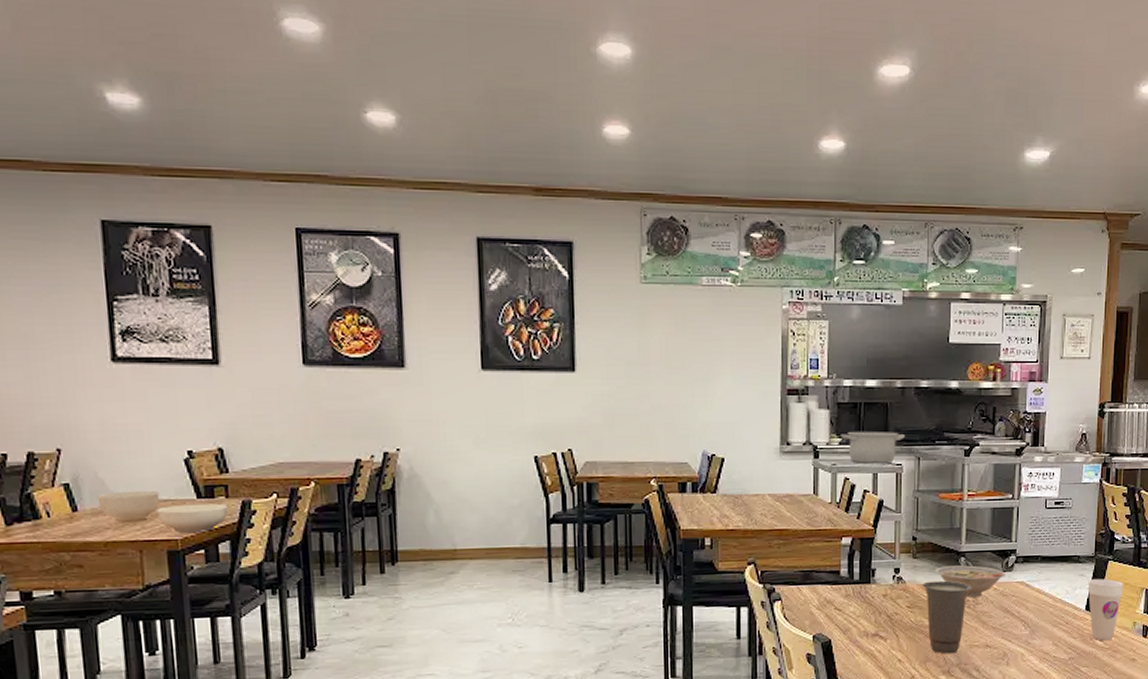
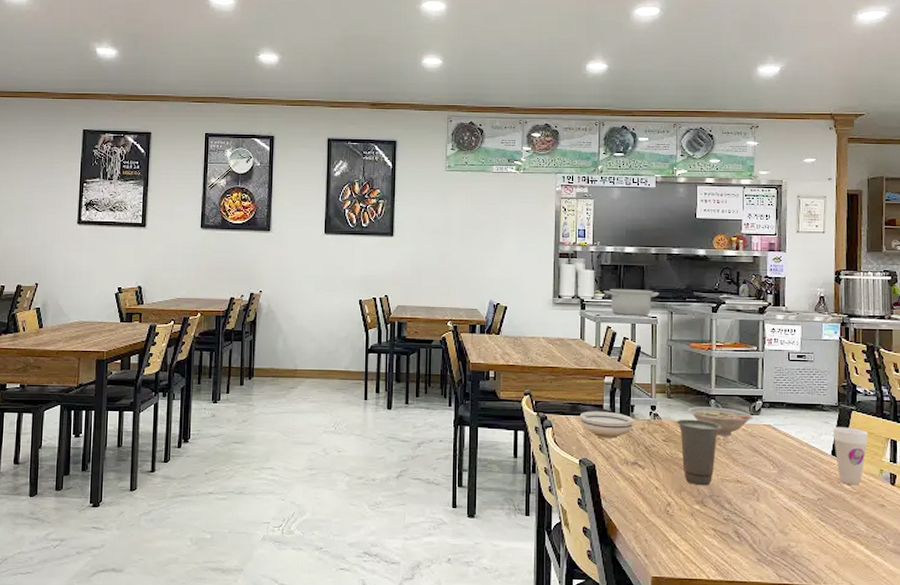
bowl: present [97,491,160,522] -> none [56,315,97,337]
bowl: present [156,503,228,532] -> none [92,326,140,347]
bowl: none [814,578,875,609] -> present [580,411,634,439]

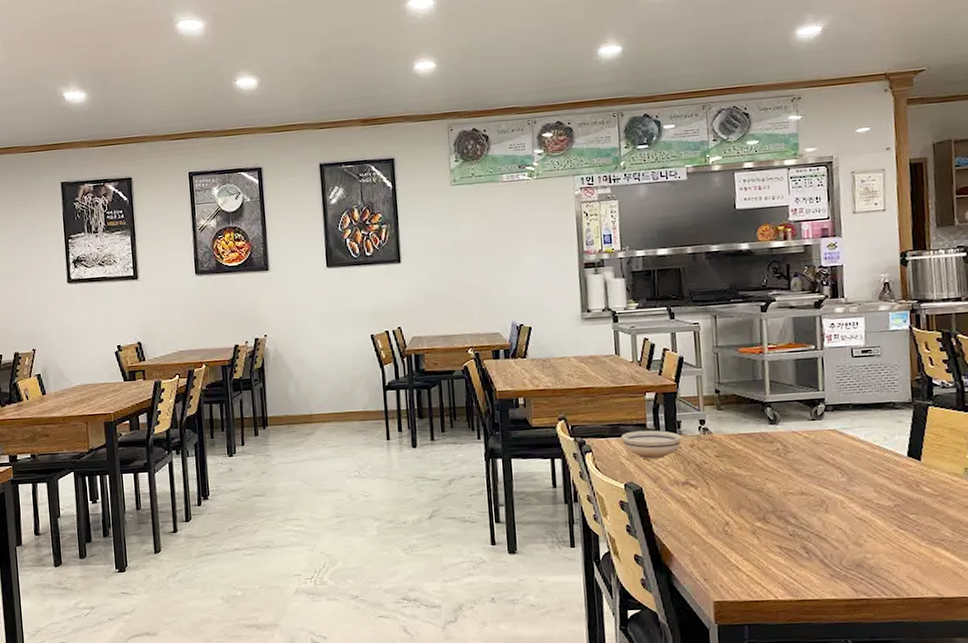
cooking pot: present [604,289,659,317] -> none [637,294,700,325]
cup: present [677,419,722,486] -> none [730,430,781,502]
soup bowl: present [688,407,753,436] -> none [741,415,816,446]
cup: present [832,427,869,486] -> none [907,424,949,488]

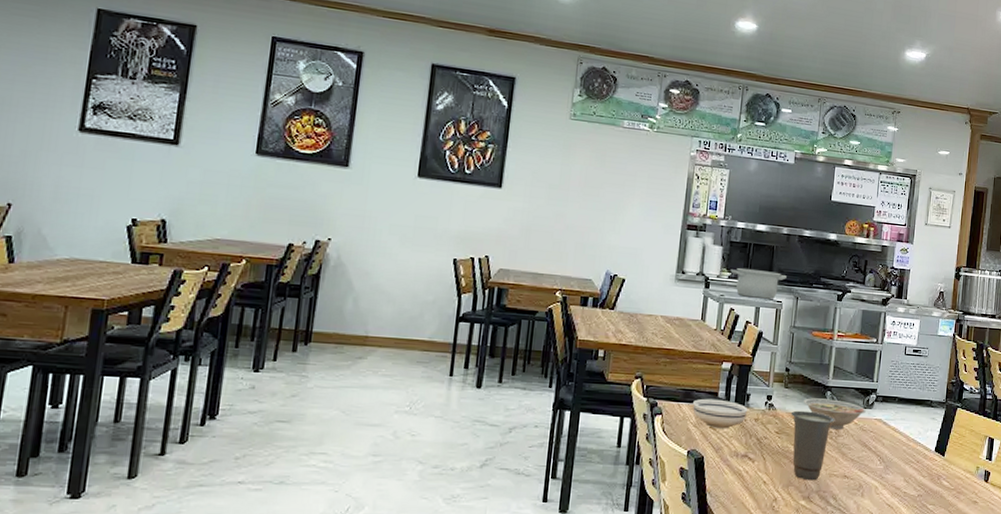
cooking pot: none [637,294,700,325] -> present [730,268,787,300]
cup: none [730,430,781,502] -> present [792,410,835,481]
soup bowl: none [741,415,816,446] -> present [804,398,866,430]

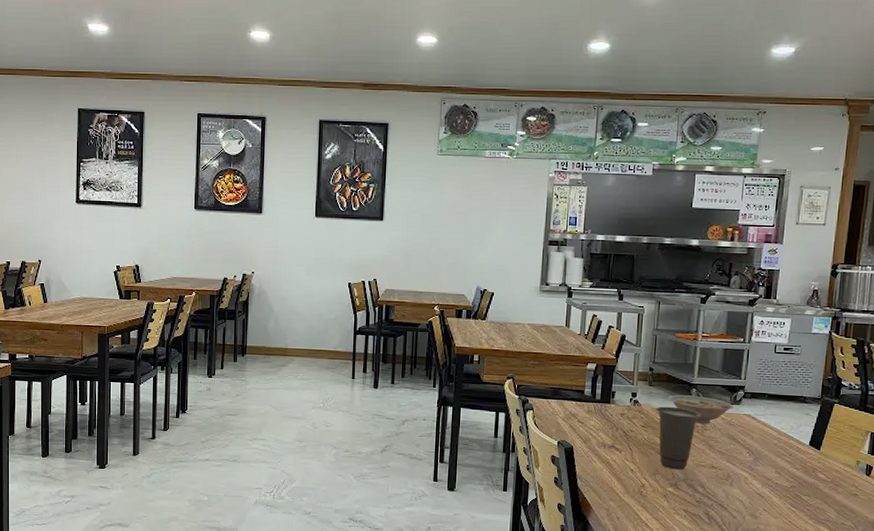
bowl: present [692,398,748,429] -> none [561,396,614,423]
cooking pot: present [730,268,787,300] -> none [592,278,648,306]

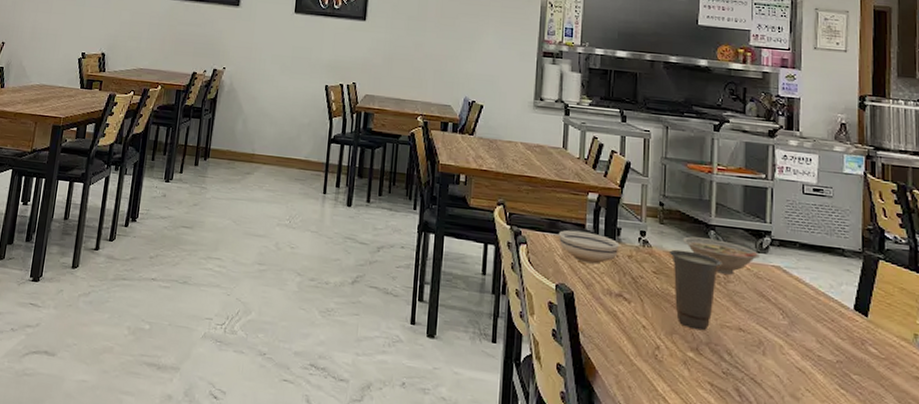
bowl: none [561,396,614,423] -> present [559,230,620,265]

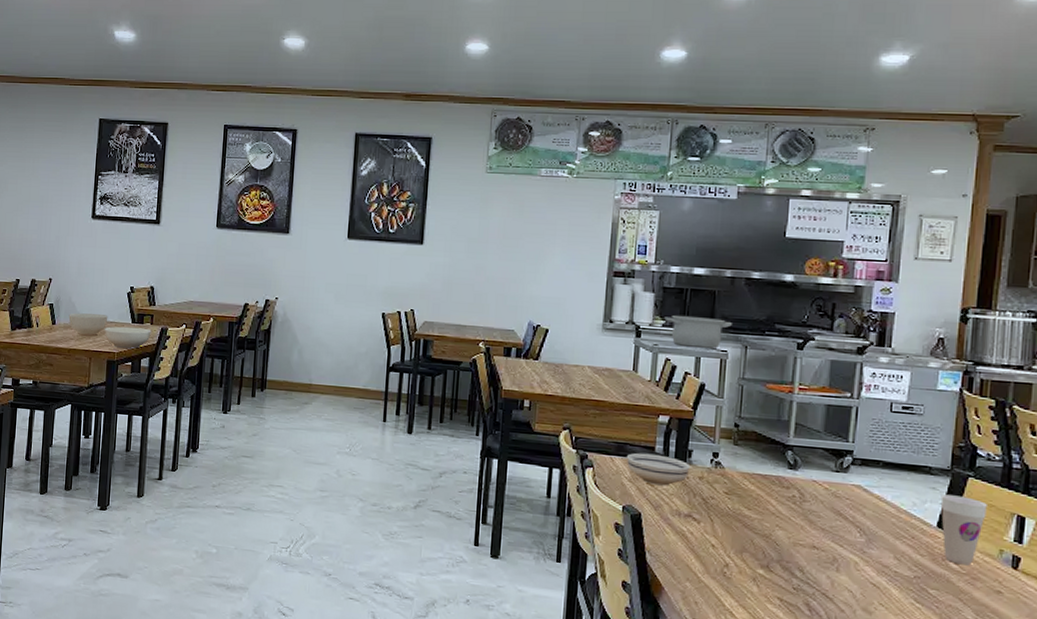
bowl: none [18,77,58,100] -> present [68,313,108,336]
bowl: none [52,91,99,114] -> present [104,326,151,349]
cooking pot: none [591,95,653,129] -> present [664,316,732,350]
cup: present [670,249,723,331] -> none [743,470,799,549]
soup bowl: present [683,236,760,275] -> none [758,457,839,495]
cup: none [855,277,900,350] -> present [940,494,989,566]

